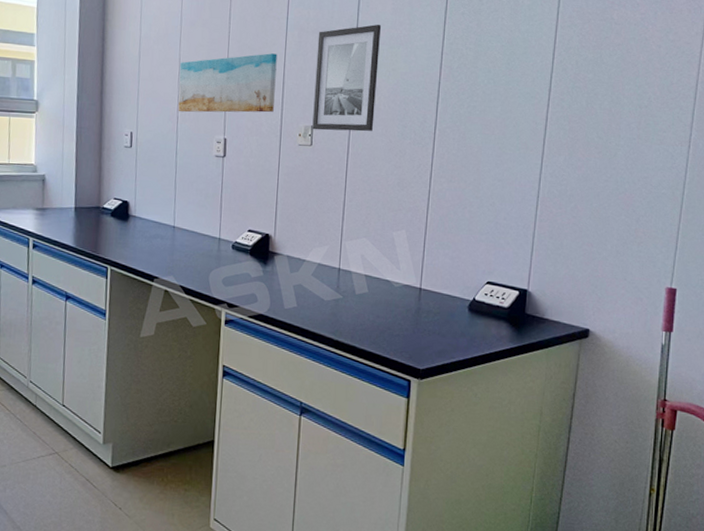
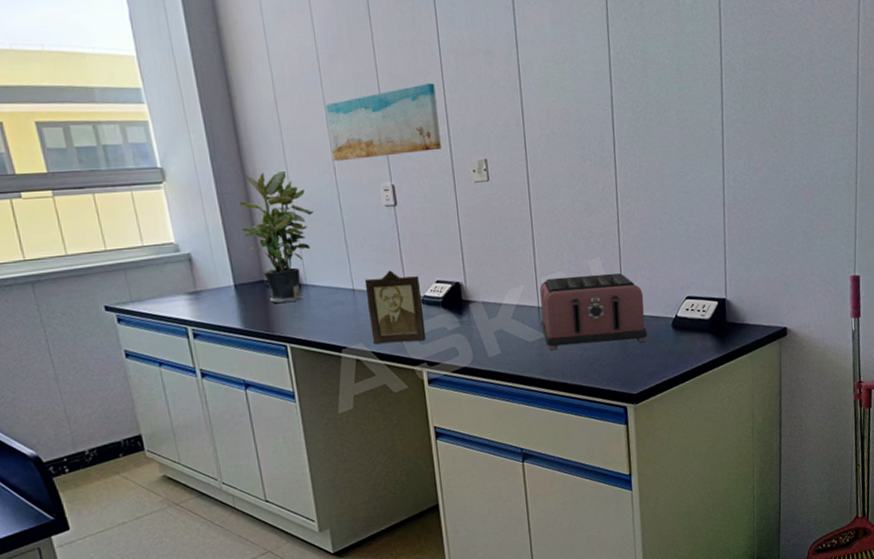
potted plant: none [90,114,153,230] -> present [238,171,314,304]
photo frame: none [182,214,233,284] -> present [364,270,426,345]
wall art: present [312,24,382,132] -> none [475,40,551,164]
toaster: none [339,243,444,320] -> present [539,273,647,351]

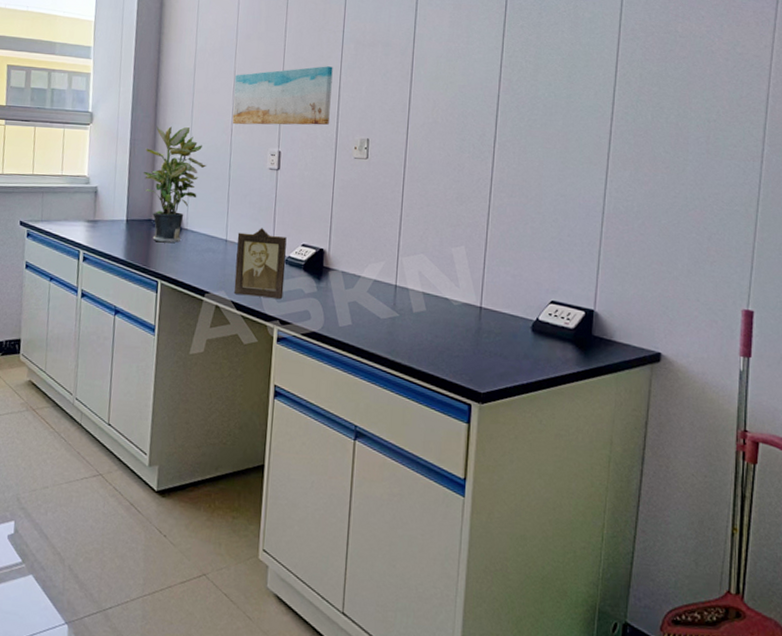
toaster: present [539,273,647,351] -> none [395,259,505,341]

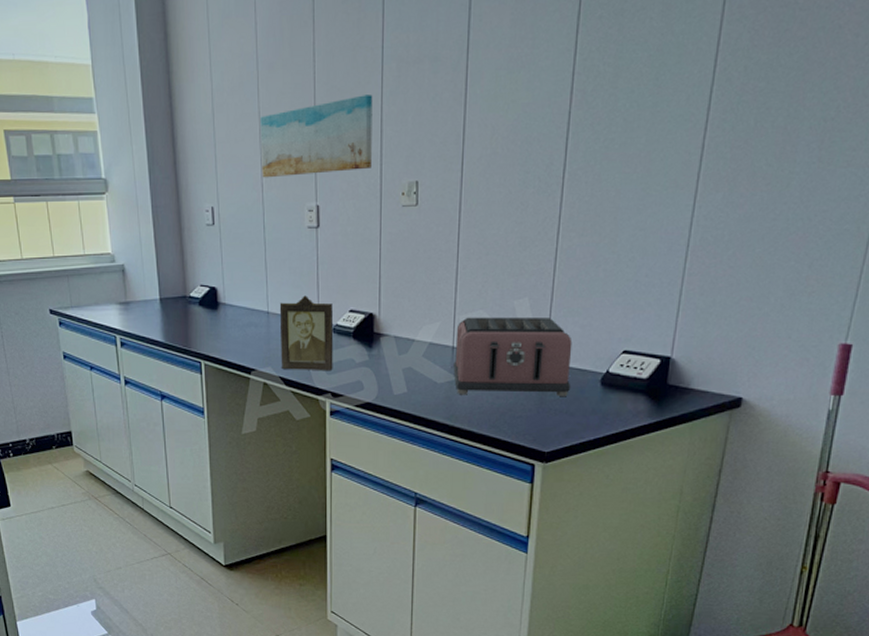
potted plant: present [143,126,206,243] -> none [170,187,238,320]
toaster: none [395,259,505,341] -> present [453,316,573,397]

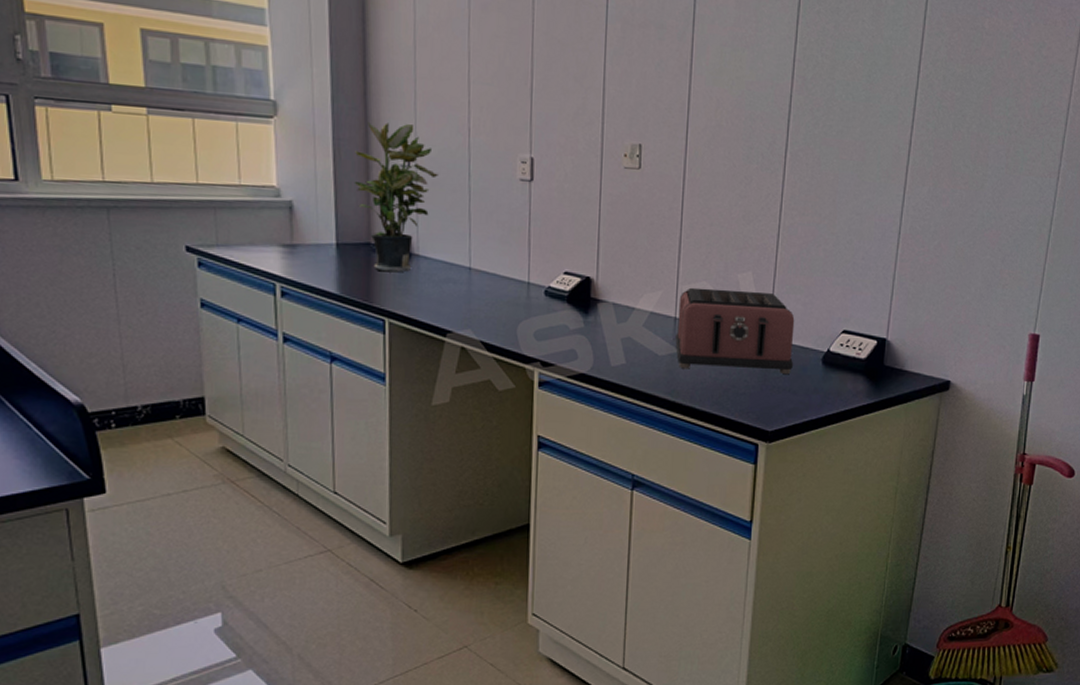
potted plant: none [170,187,238,320] -> present [354,122,438,272]
wall art: present [260,94,373,178] -> none [469,50,596,126]
photo frame: present [279,295,334,371] -> none [483,253,546,338]

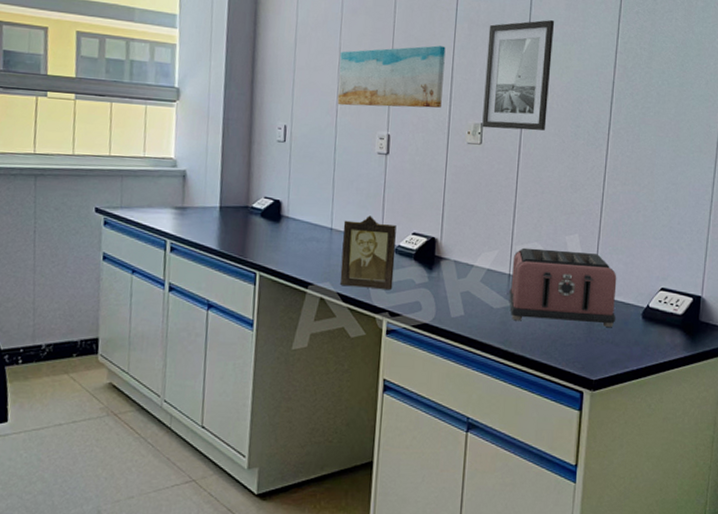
potted plant: present [354,122,438,272] -> none [238,105,309,232]
wall art: none [469,50,596,126] -> present [337,45,446,108]
photo frame: none [483,253,546,338] -> present [340,215,396,291]
wall art: none [640,20,723,153] -> present [482,20,555,131]

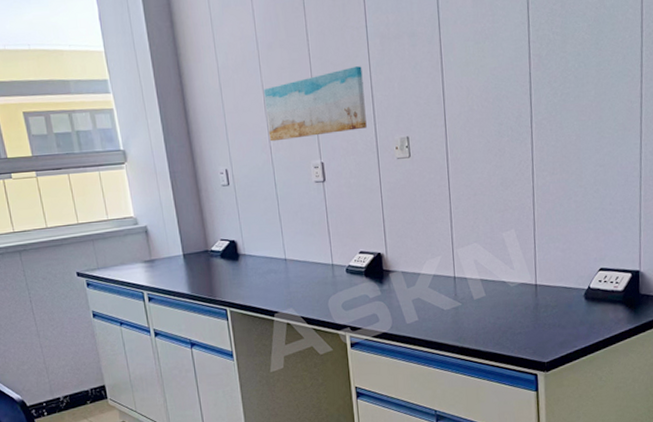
photo frame: present [340,215,396,291] -> none [295,242,350,310]
wall art: present [482,20,555,131] -> none [400,20,470,141]
toaster: present [509,247,617,328] -> none [455,245,559,319]

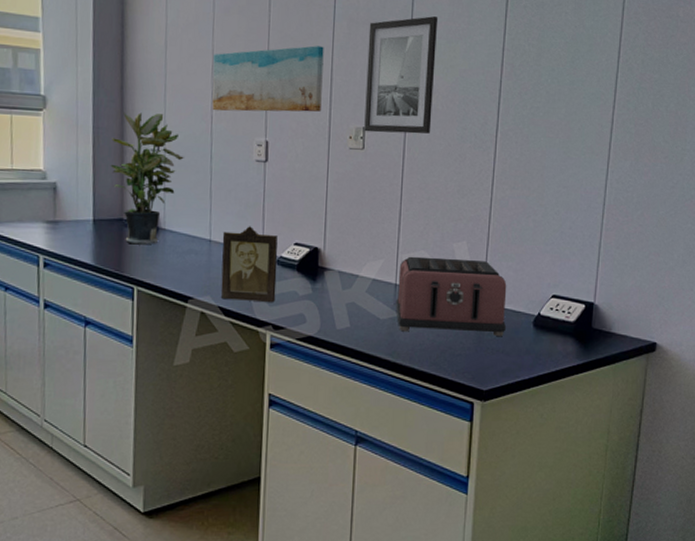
potted plant: none [187,151,252,272] -> present [110,112,184,245]
photo frame: none [295,242,350,310] -> present [221,226,278,303]
wall art: none [400,20,470,141] -> present [364,16,439,134]
toaster: none [455,245,559,319] -> present [396,256,507,337]

